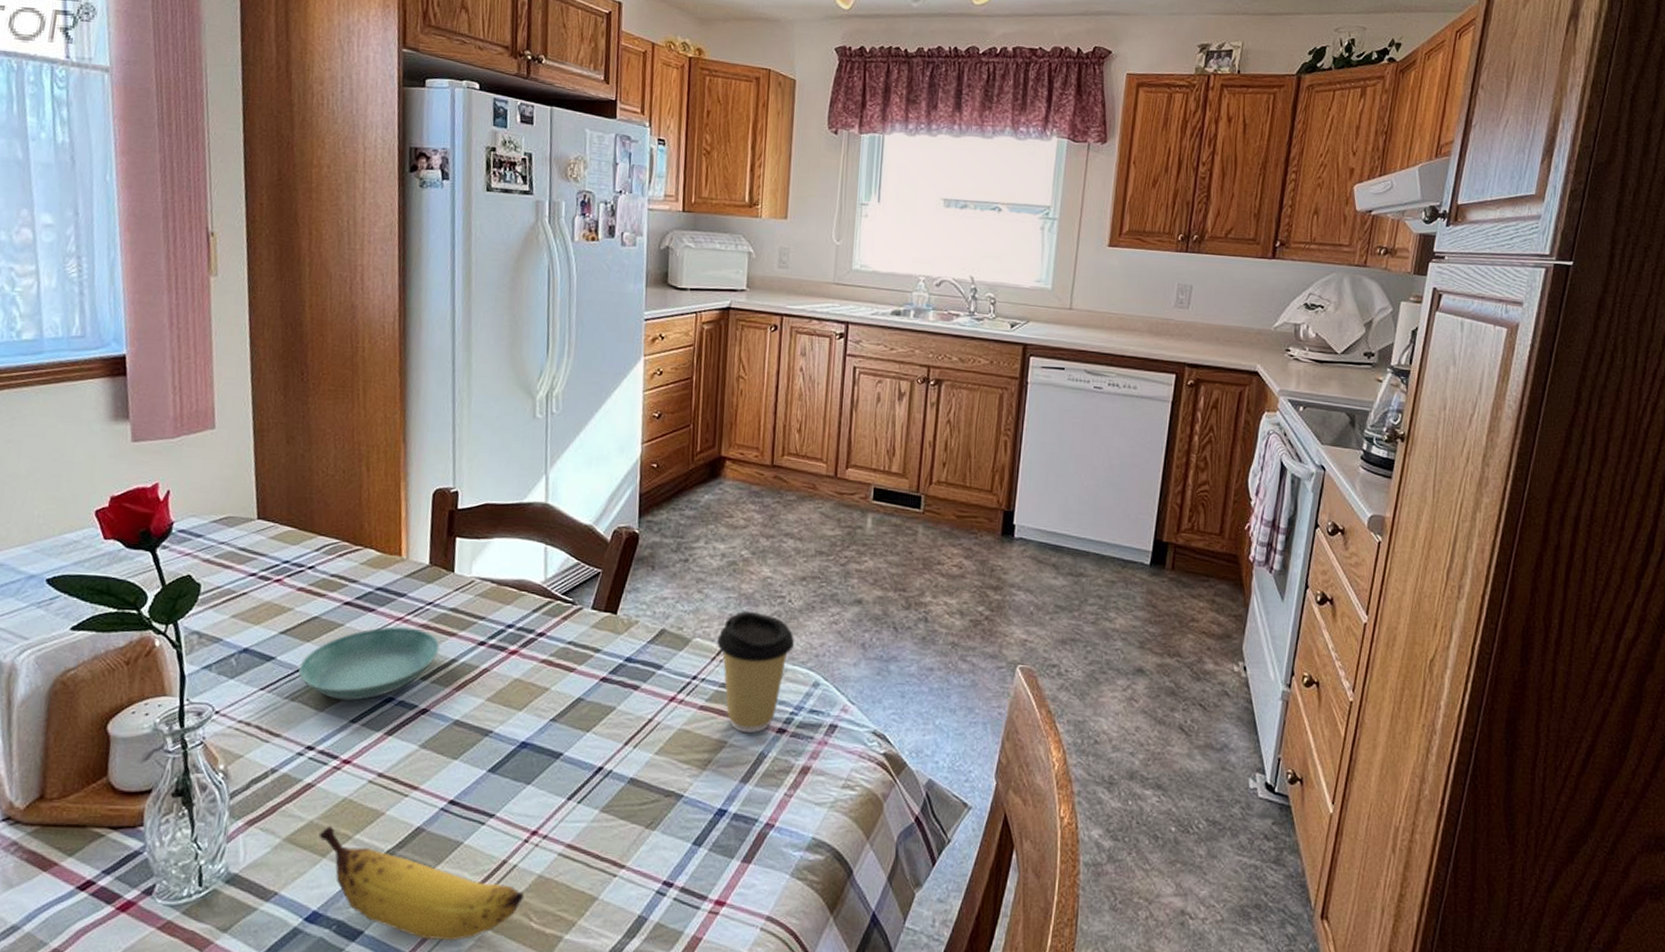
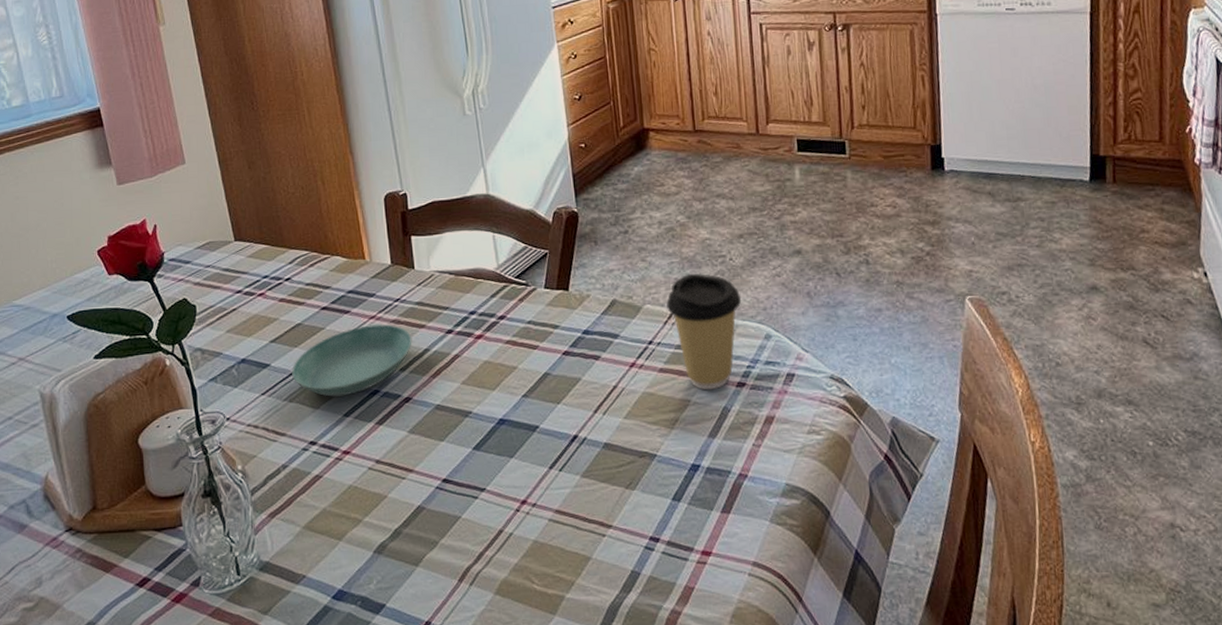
banana: present [319,825,525,940] -> none [333,511,524,608]

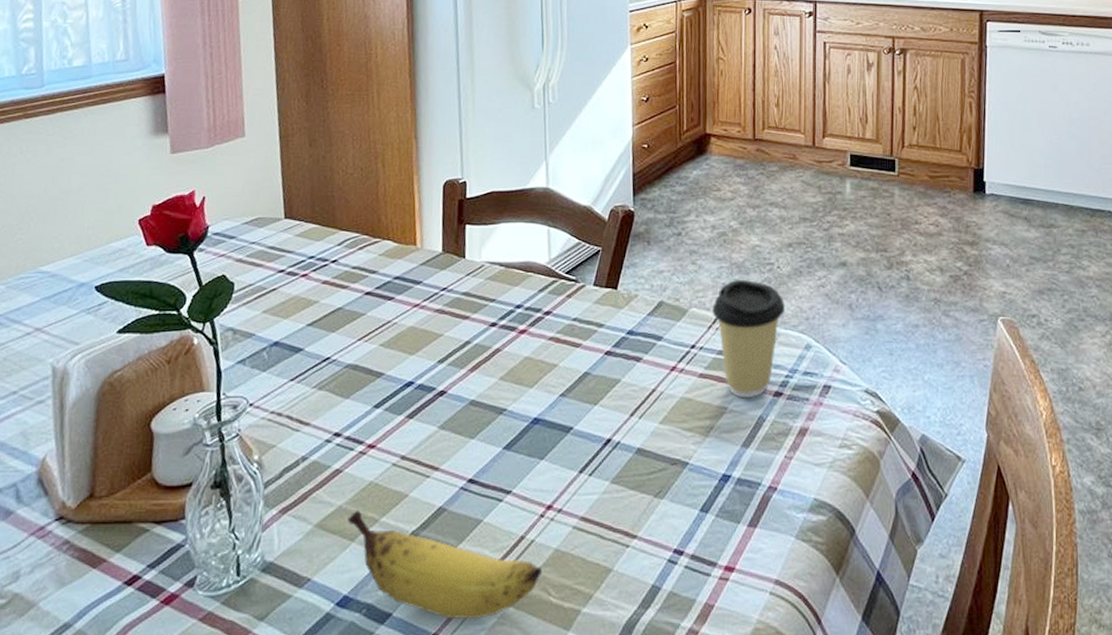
saucer: present [292,324,412,397] -> none [325,313,455,386]
banana: none [333,511,524,608] -> present [347,509,543,620]

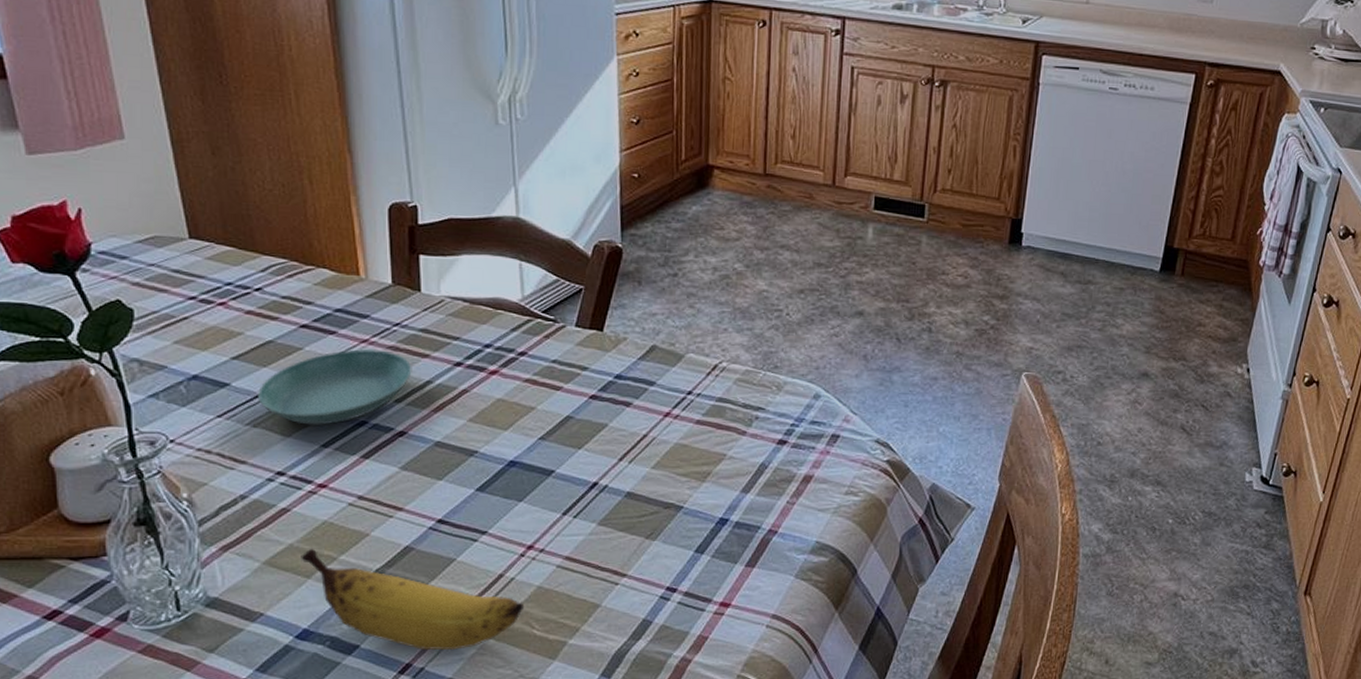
saucer: none [325,313,455,386] -> present [258,349,412,425]
coffee cup: present [712,279,786,399] -> none [712,325,794,446]

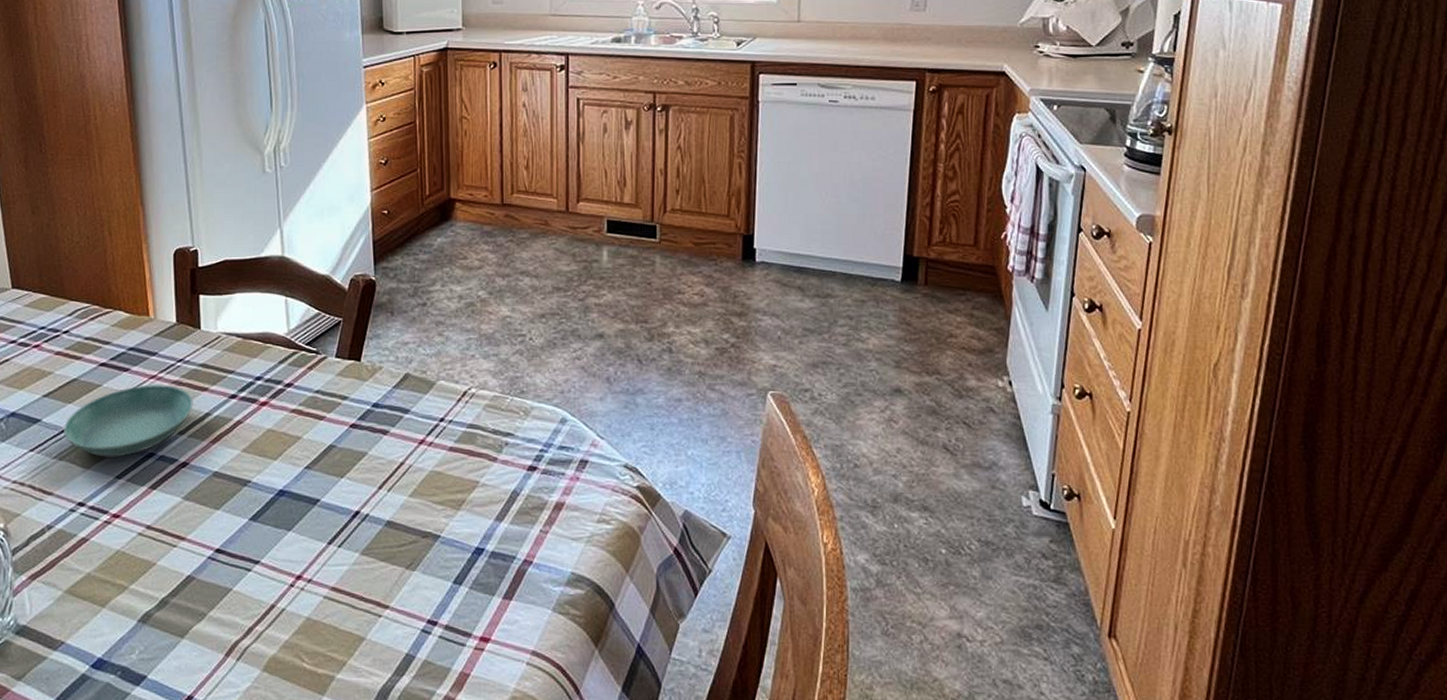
banana: present [301,548,525,651] -> none [97,577,295,683]

